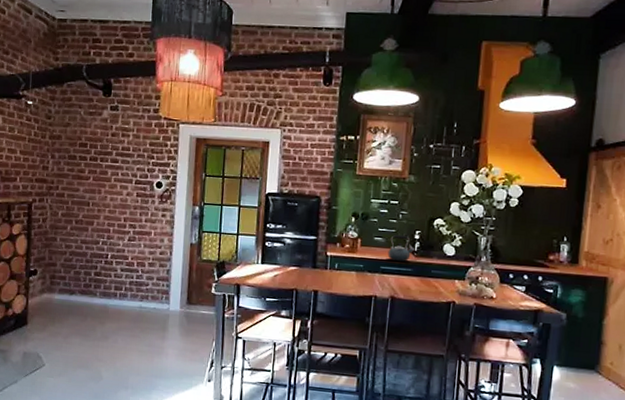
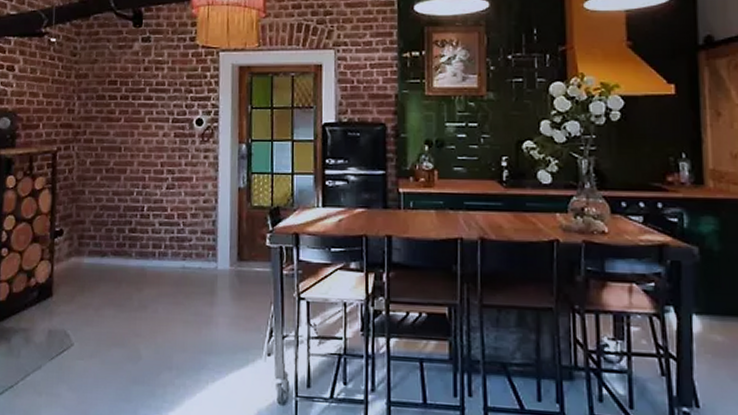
kettle: present [387,234,415,262] -> none [471,162,504,194]

